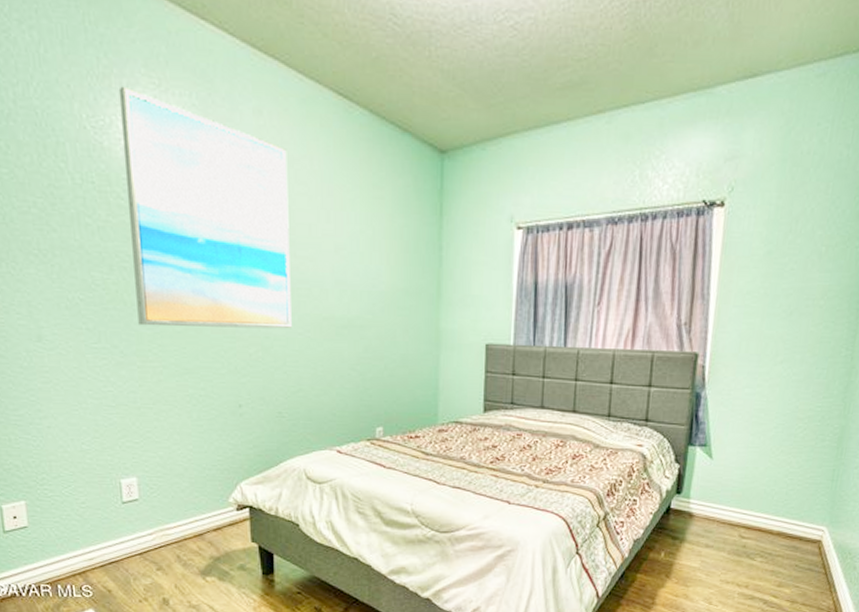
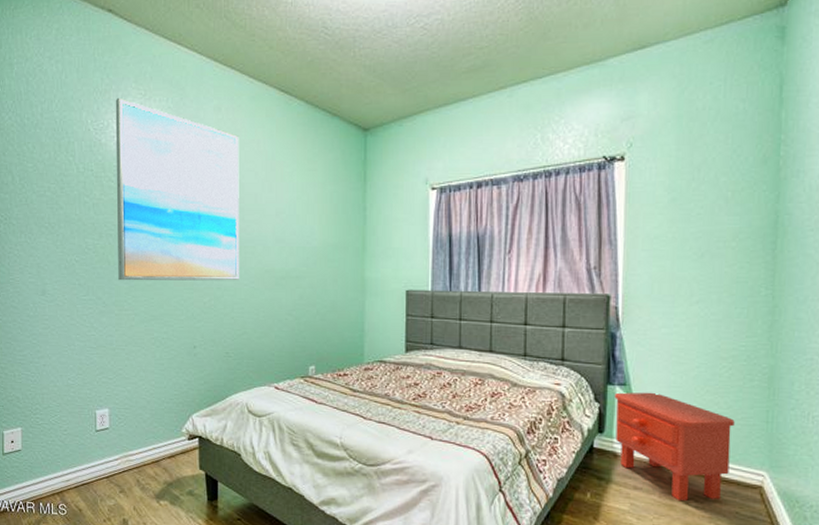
nightstand: none [692,452,804,557] -> present [614,392,735,501]

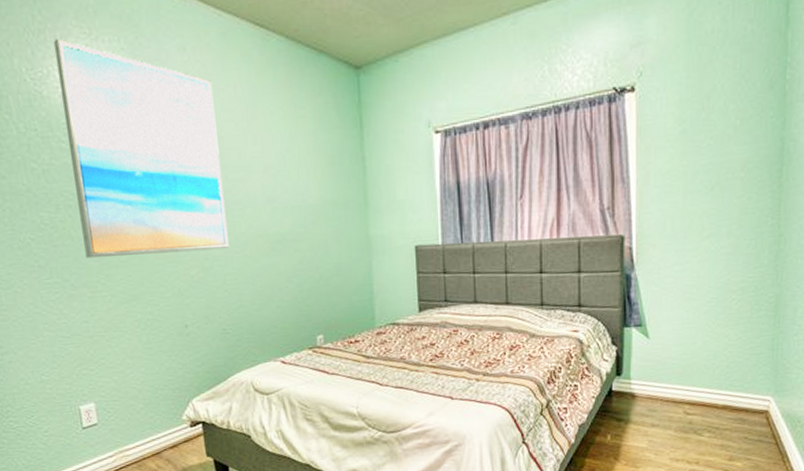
nightstand: present [614,392,735,501] -> none [631,330,744,433]

